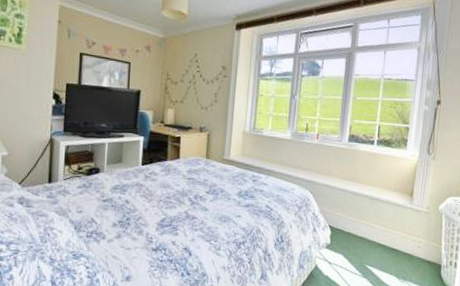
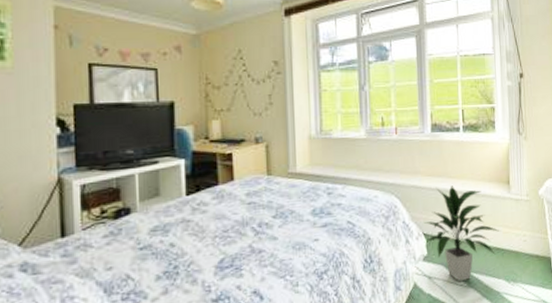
indoor plant: none [330,189,398,271] -> present [424,185,500,281]

